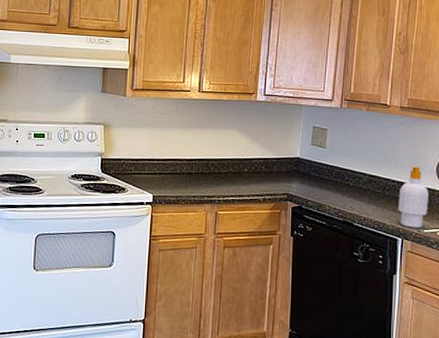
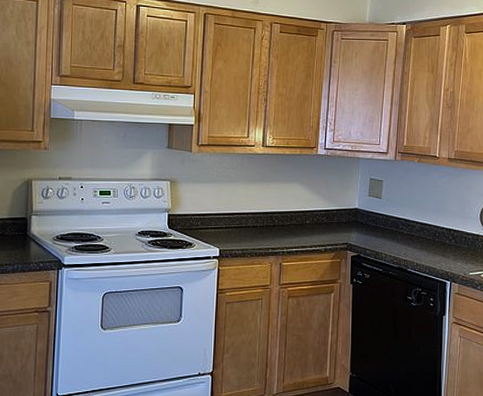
soap bottle: present [398,167,429,229] -> none [447,214,474,272]

